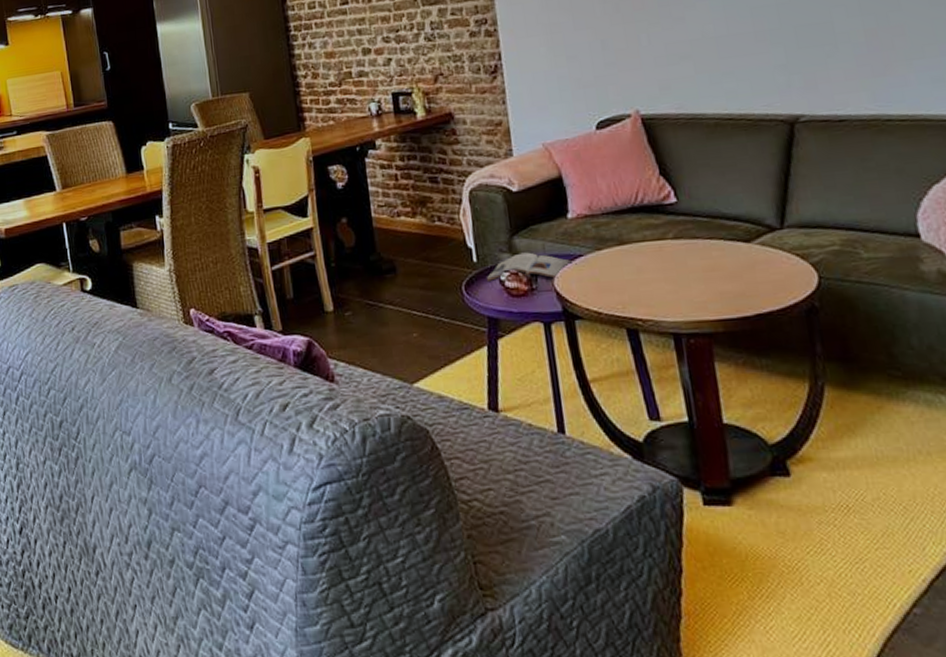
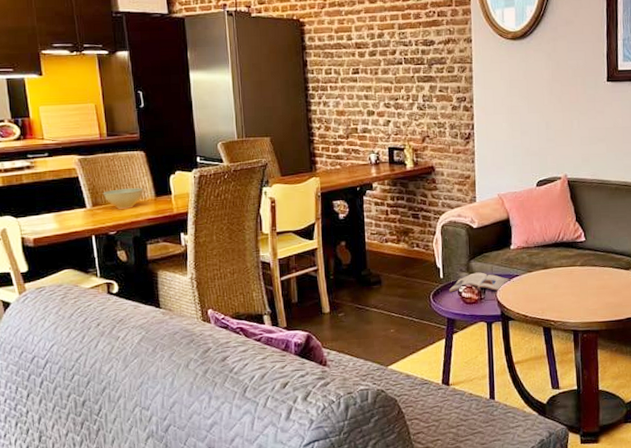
bowl: none [72,164,114,192] -> present [103,188,144,210]

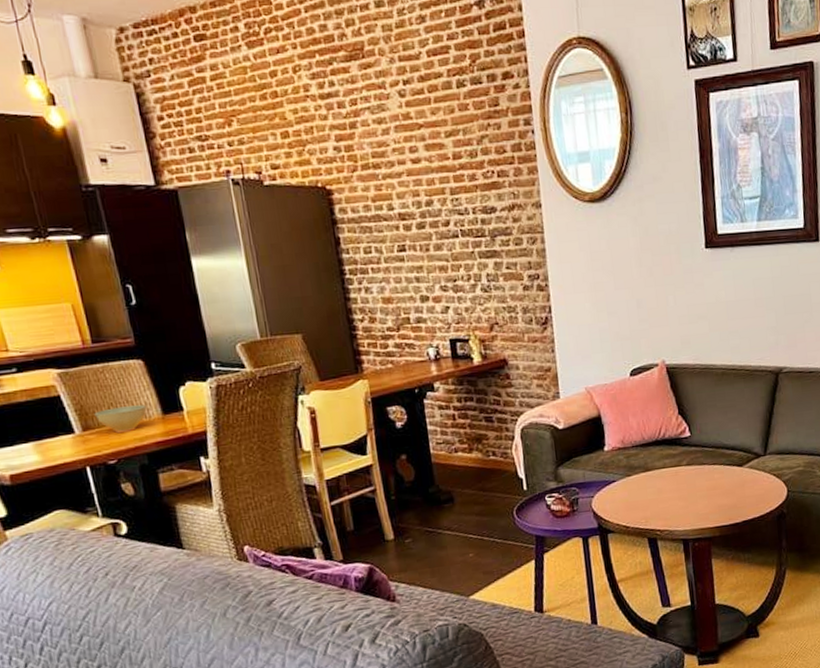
magazine: present [449,272,514,292] -> none [535,480,611,506]

